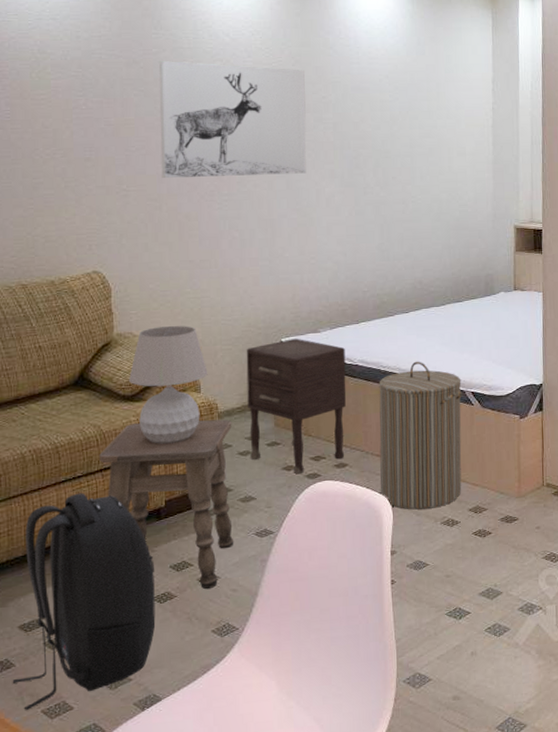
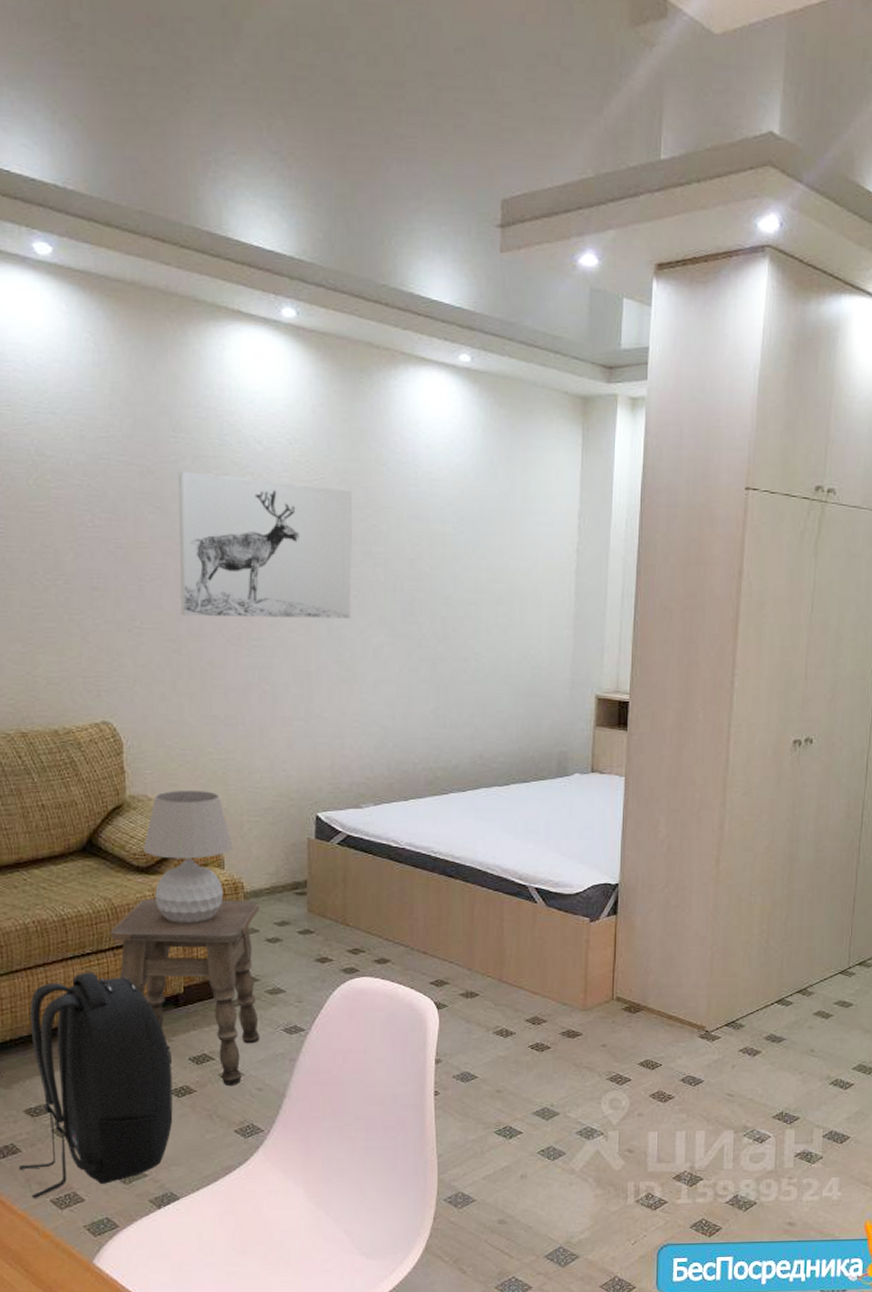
nightstand: present [246,338,346,473] -> none [276,813,391,966]
laundry hamper: present [379,361,463,510] -> none [425,848,525,1016]

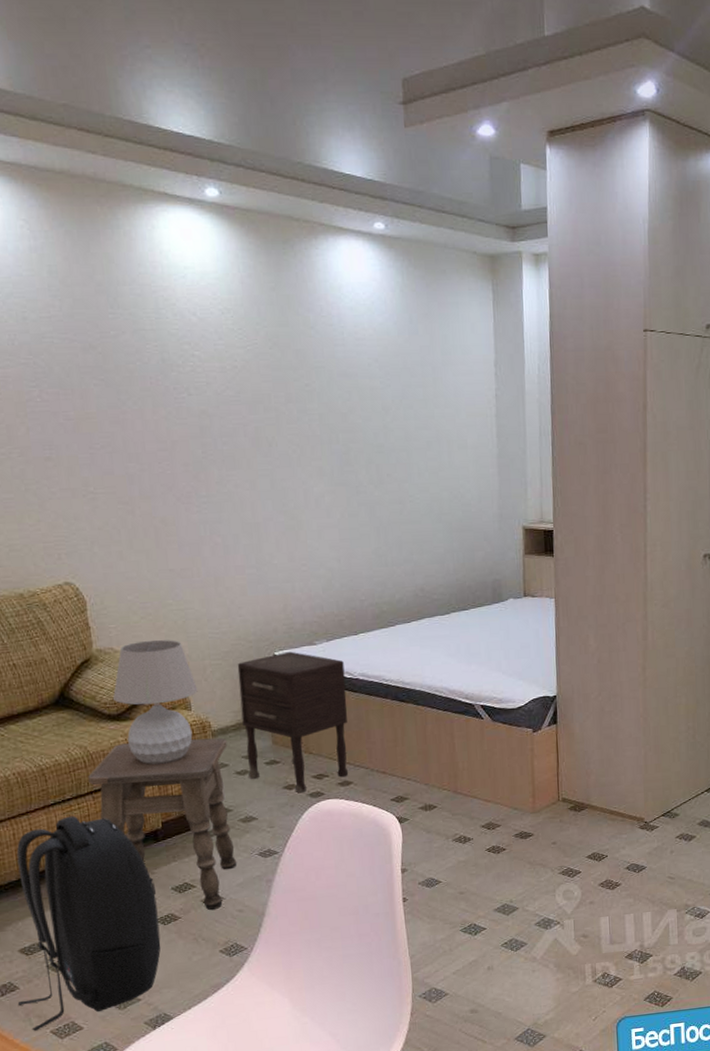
wall art: present [177,472,352,619] -> none [118,345,292,480]
nightstand: none [276,813,391,966] -> present [237,651,349,792]

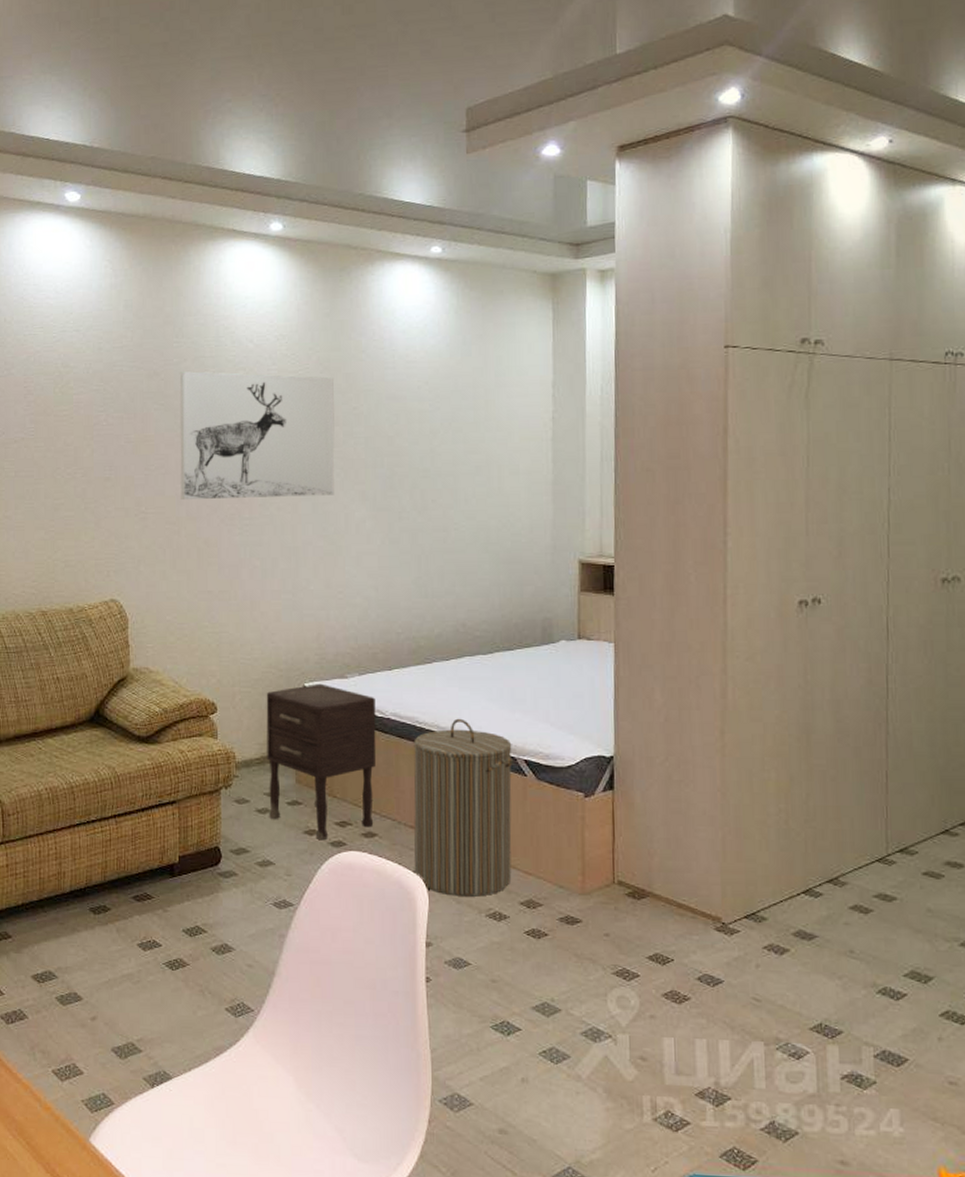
backpack: present [16,815,161,1032] -> none [25,839,167,1069]
side table: present [88,737,237,911] -> none [113,768,251,961]
table lamp: present [112,639,198,765] -> none [143,662,225,793]
wall art: none [118,345,292,480] -> present [179,371,335,501]
laundry hamper: none [381,673,473,828] -> present [414,718,514,897]

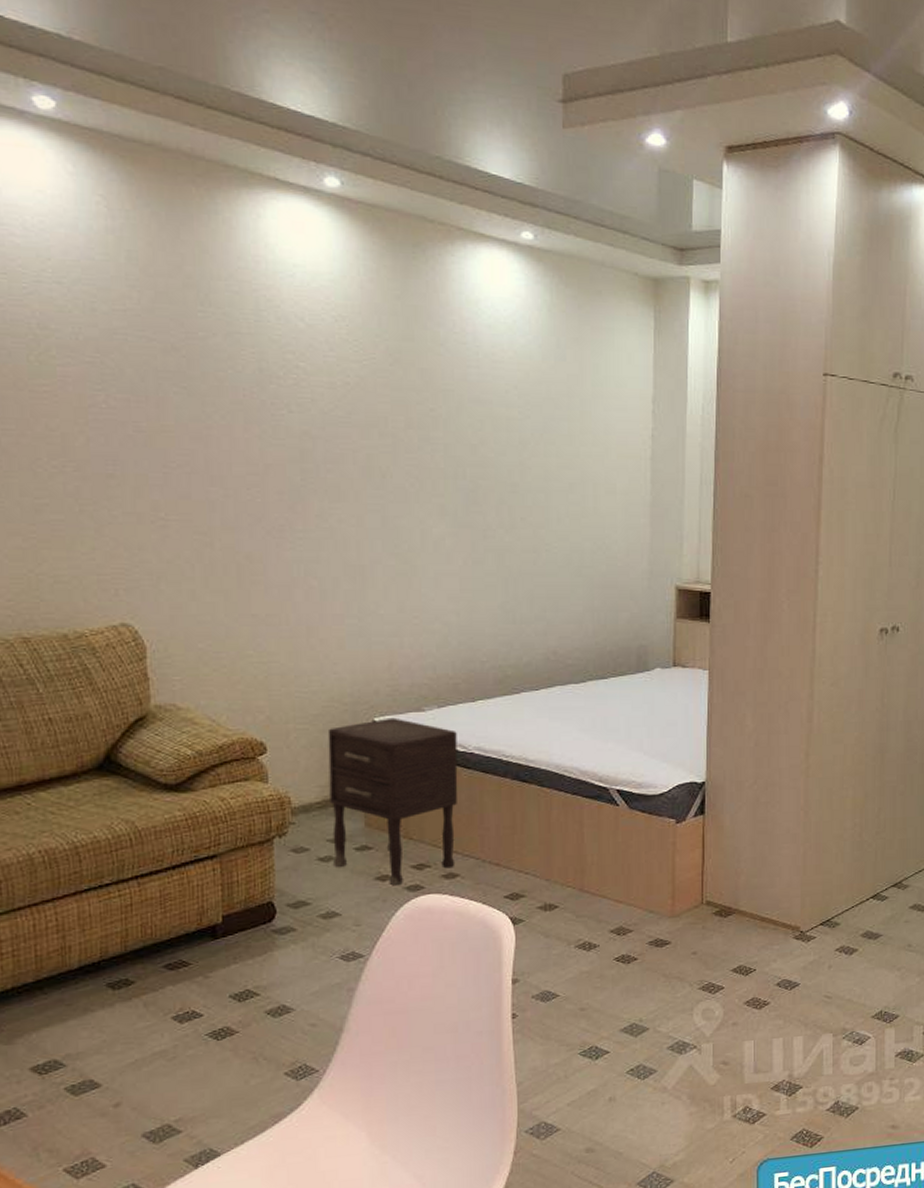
wall art: present [179,371,335,501] -> none [206,349,408,508]
laundry hamper: present [414,718,514,897] -> none [499,750,606,931]

